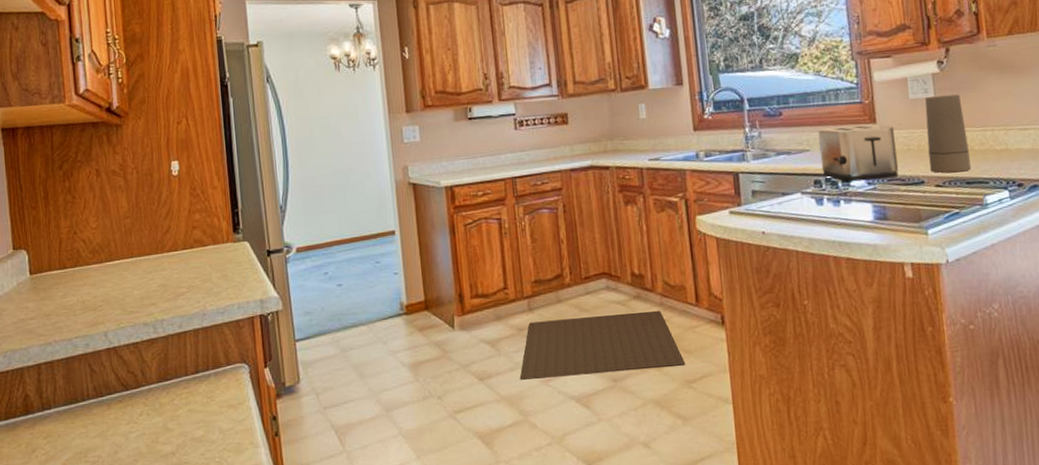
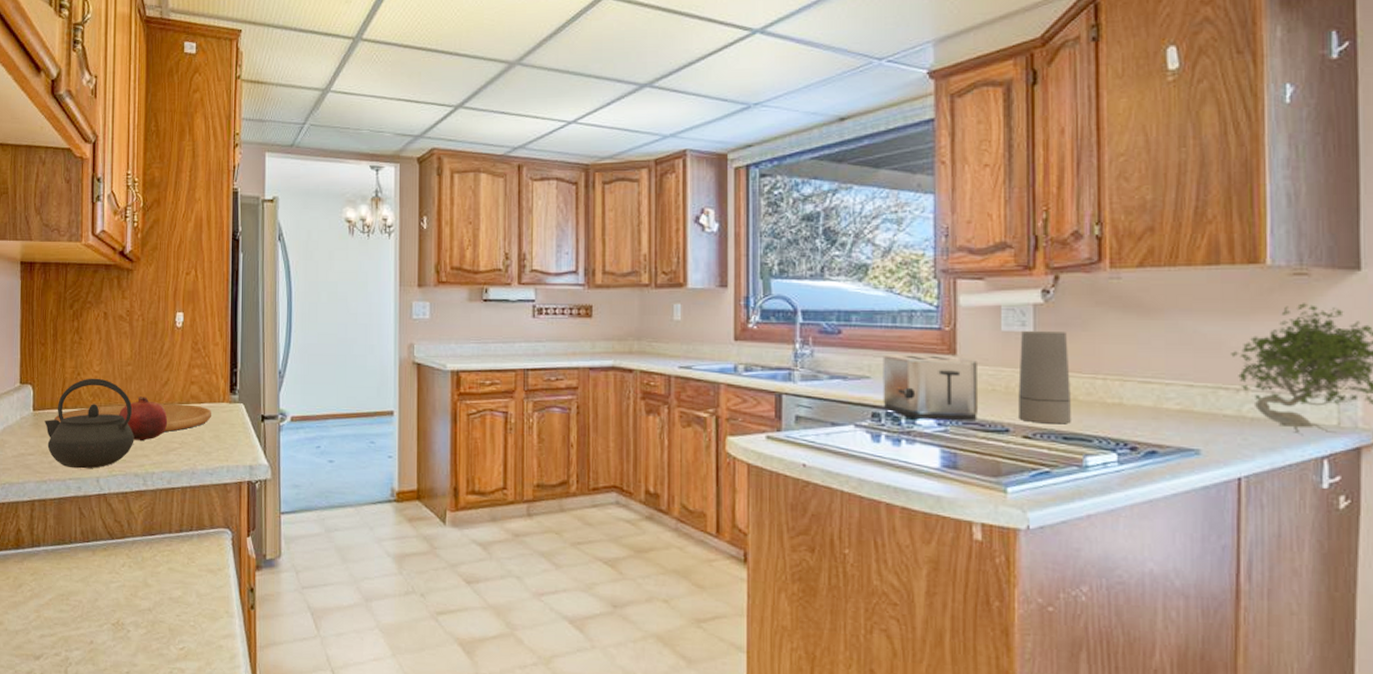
kettle: none [43,234,140,327] -> present [45,378,134,469]
cutting board: none [53,249,217,283] -> present [53,403,211,433]
fruit: none [121,247,173,291] -> present [119,396,168,442]
doormat: present [519,311,686,380] -> none [510,529,697,601]

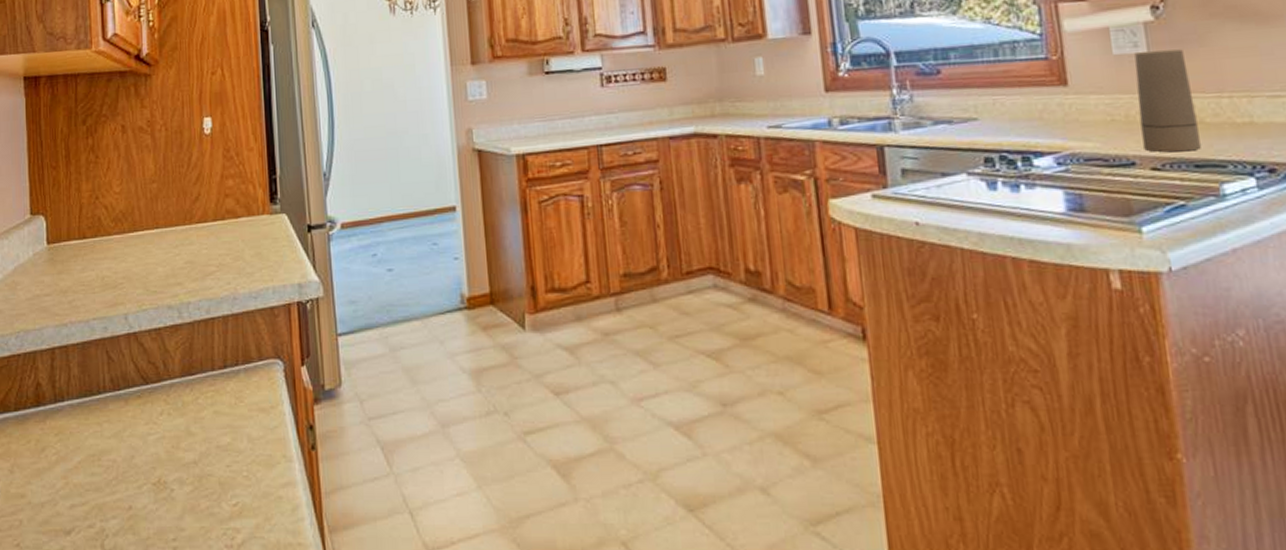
kettle: present [45,378,134,469] -> none [61,200,165,307]
cutting board: present [53,403,211,433] -> none [71,220,251,255]
fruit: present [119,396,168,442] -> none [146,216,202,268]
toaster: present [883,353,979,422] -> none [988,86,1100,162]

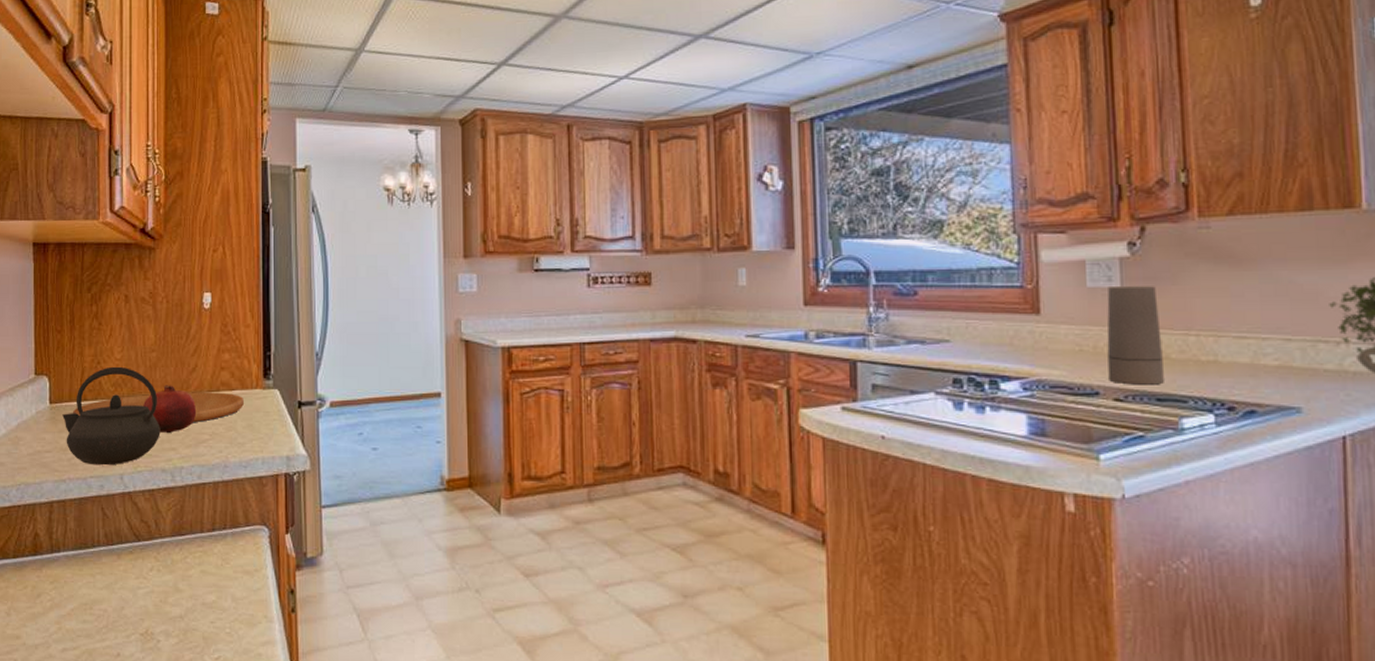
kettle: none [61,200,165,307] -> present [62,366,161,466]
cutting board: none [71,220,251,255] -> present [72,392,244,423]
fruit: none [146,216,202,268] -> present [143,385,197,434]

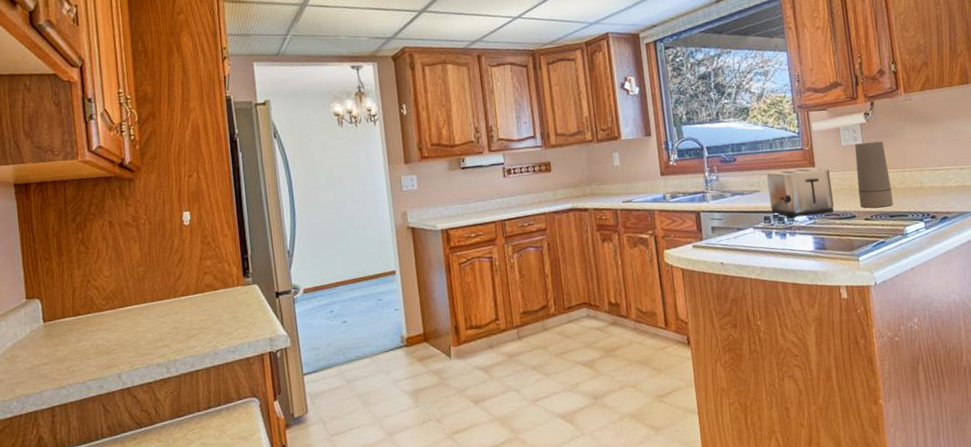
kettle: present [62,366,161,466] -> none [57,282,153,370]
cutting board: present [72,392,244,423] -> none [66,292,228,329]
fruit: present [143,385,197,434] -> none [135,292,186,334]
toaster: none [962,314,1067,385] -> present [766,167,835,218]

